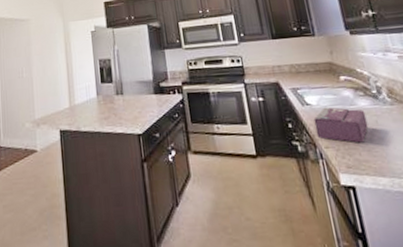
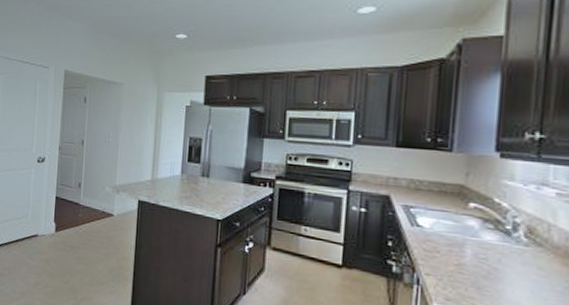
tissue box: present [313,107,369,143] -> none [419,232,488,279]

